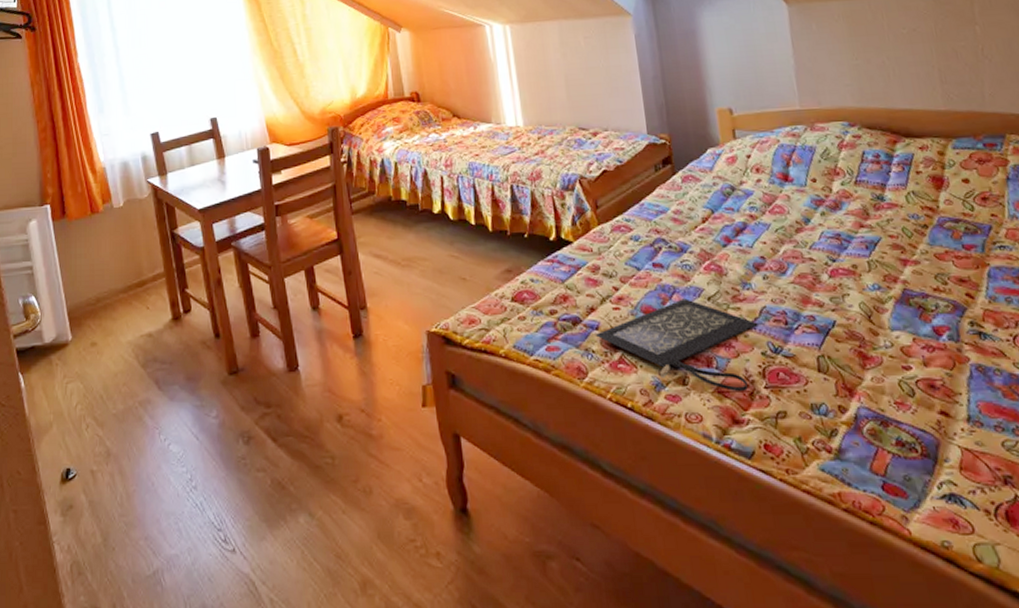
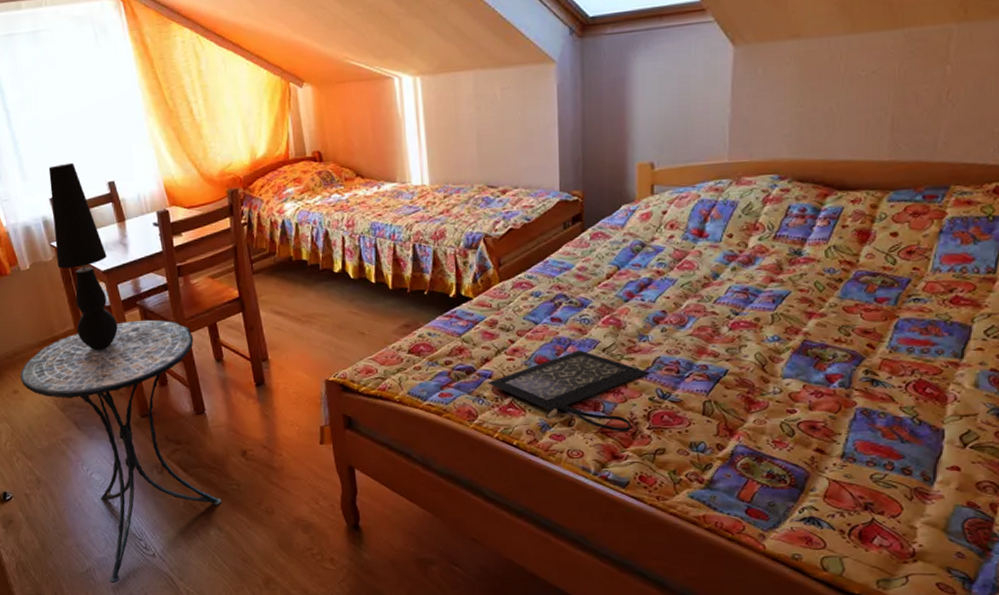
side table: none [101,262,314,589] -> present [20,319,222,583]
table lamp: none [152,98,210,297] -> present [48,162,118,351]

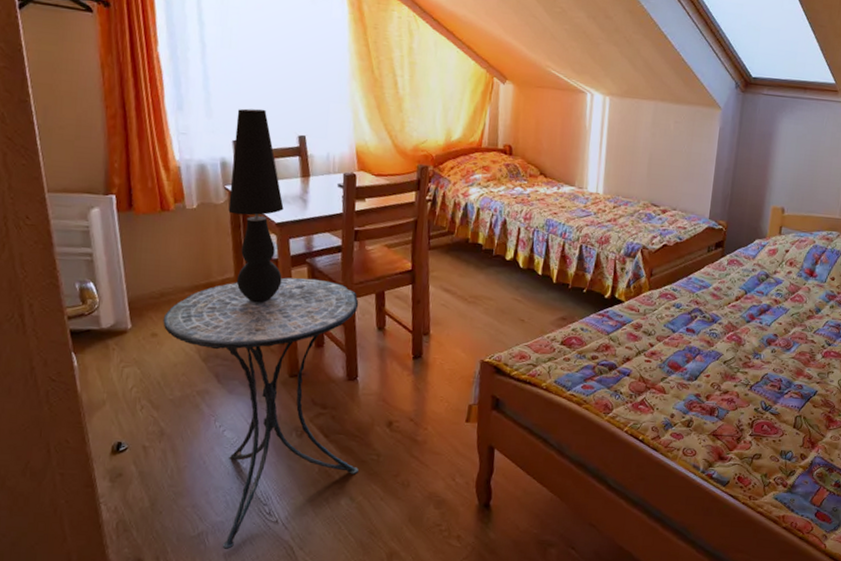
clutch bag: present [487,350,650,433] -> none [625,360,758,437]

